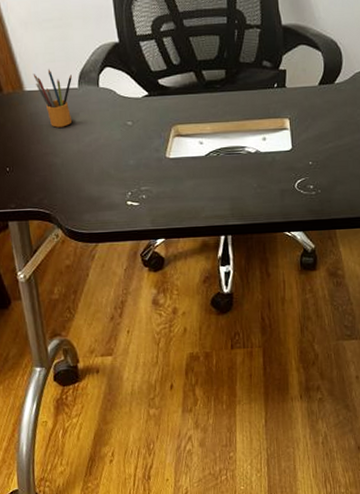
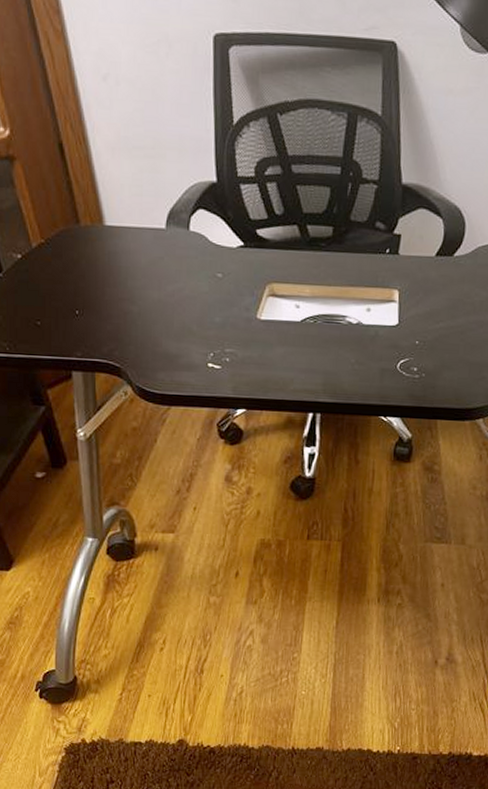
pencil box: present [33,69,72,128] -> none [115,204,160,272]

